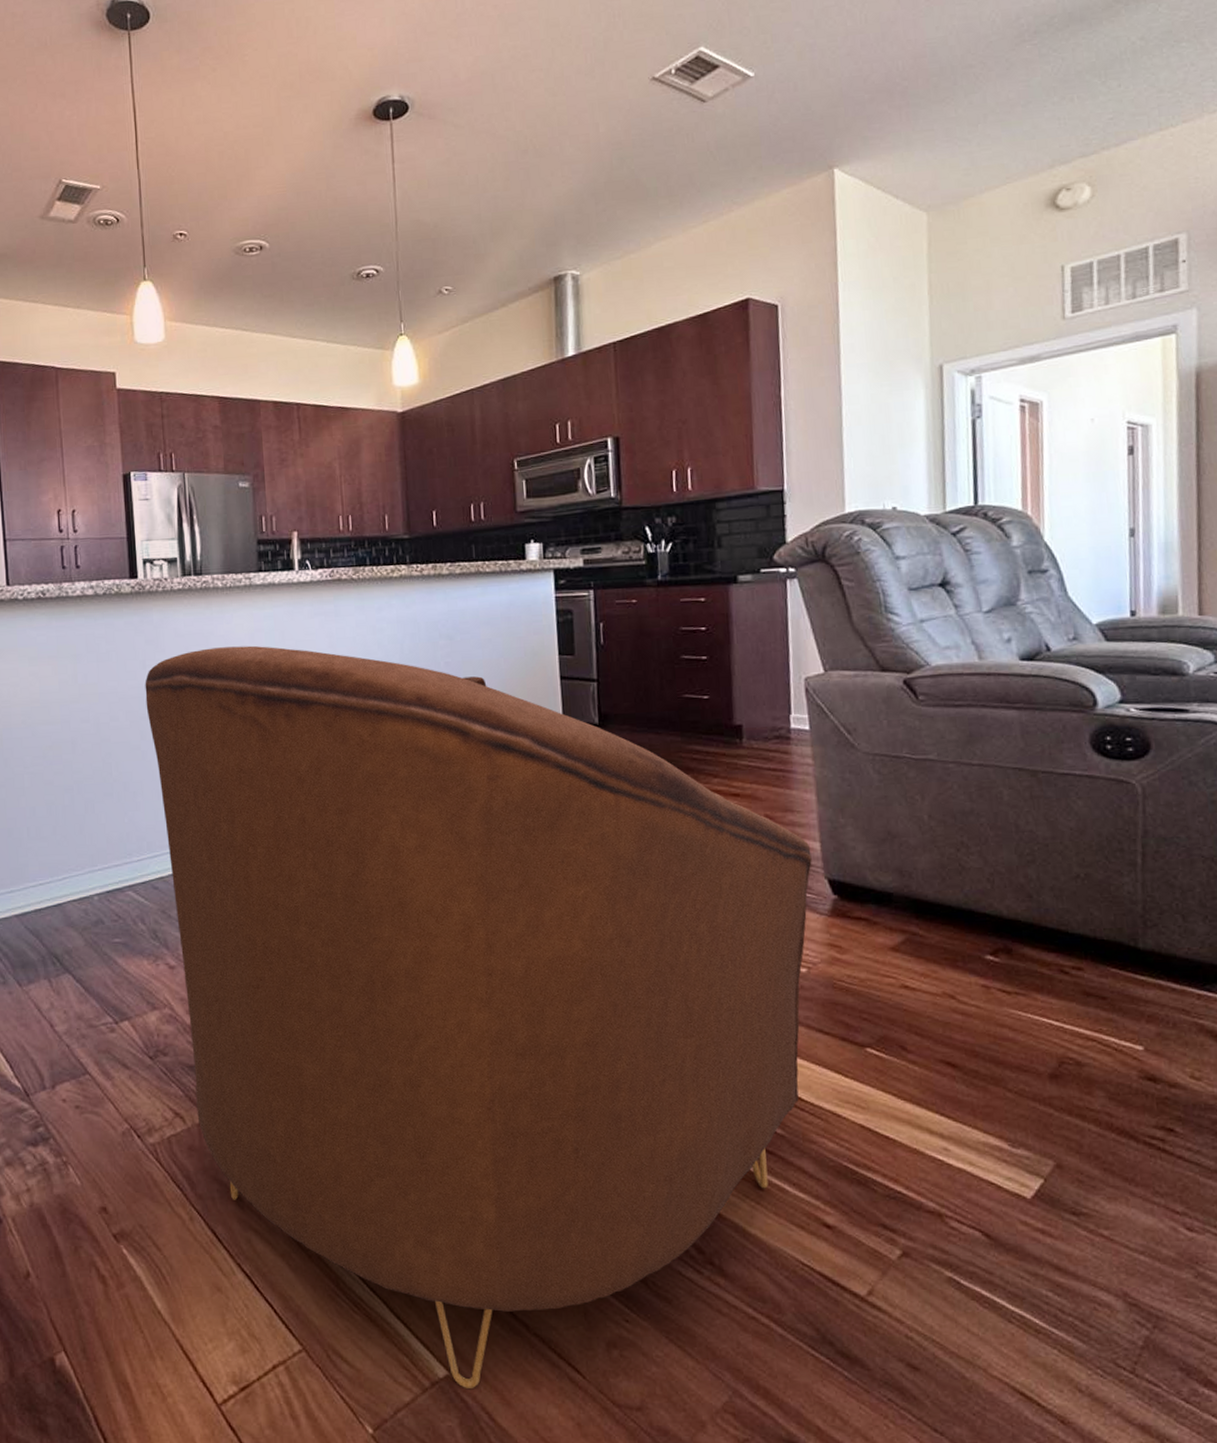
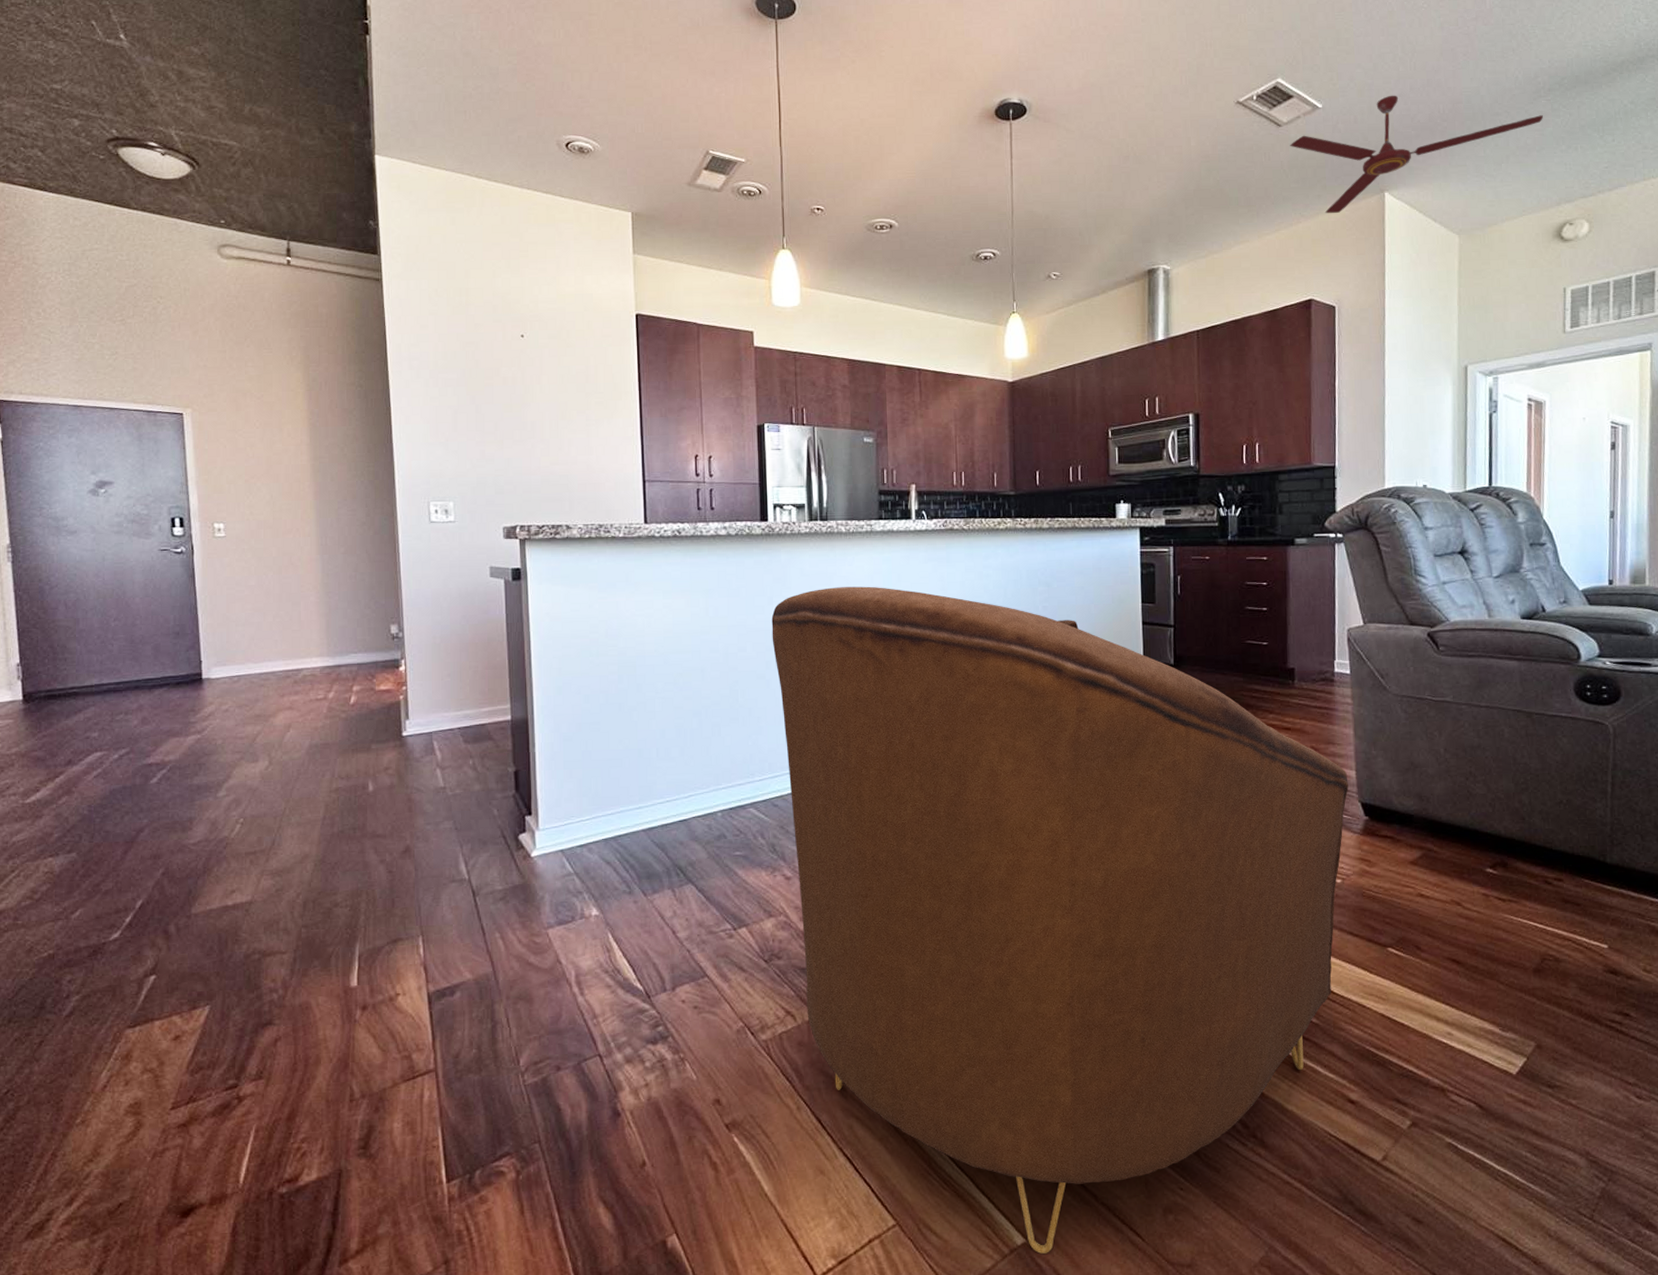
ceiling fan: none [717,54,1029,198] -> present [1290,95,1543,213]

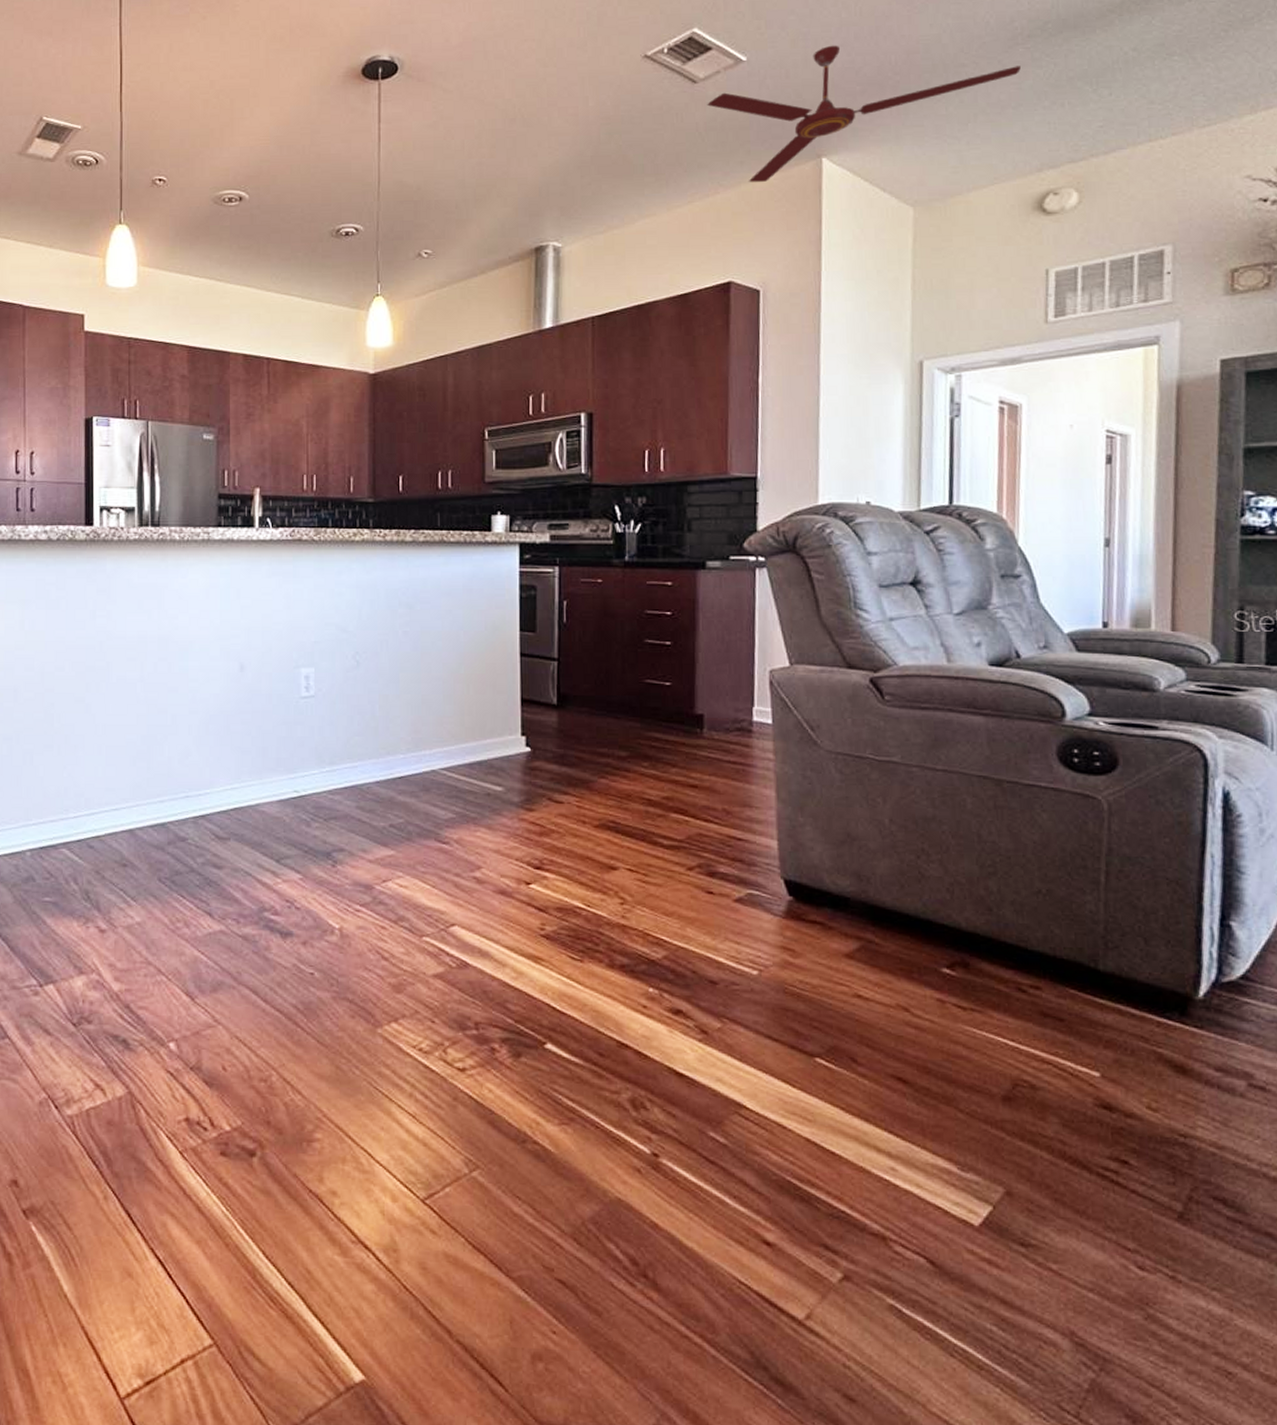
armchair: present [771,586,1349,1254] -> none [93,602,769,1396]

